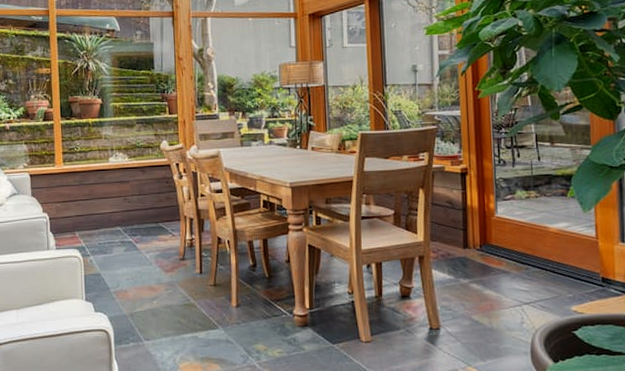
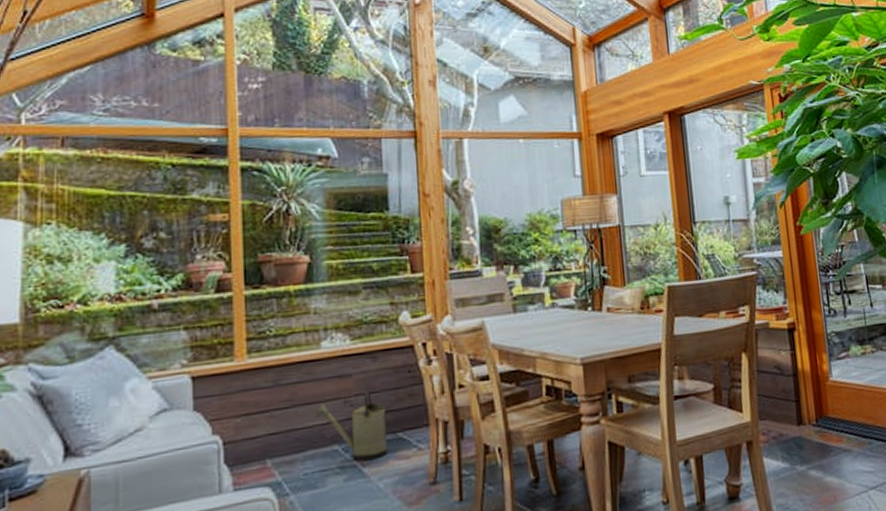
watering can: none [105,192,156,240] -> present [314,389,394,462]

